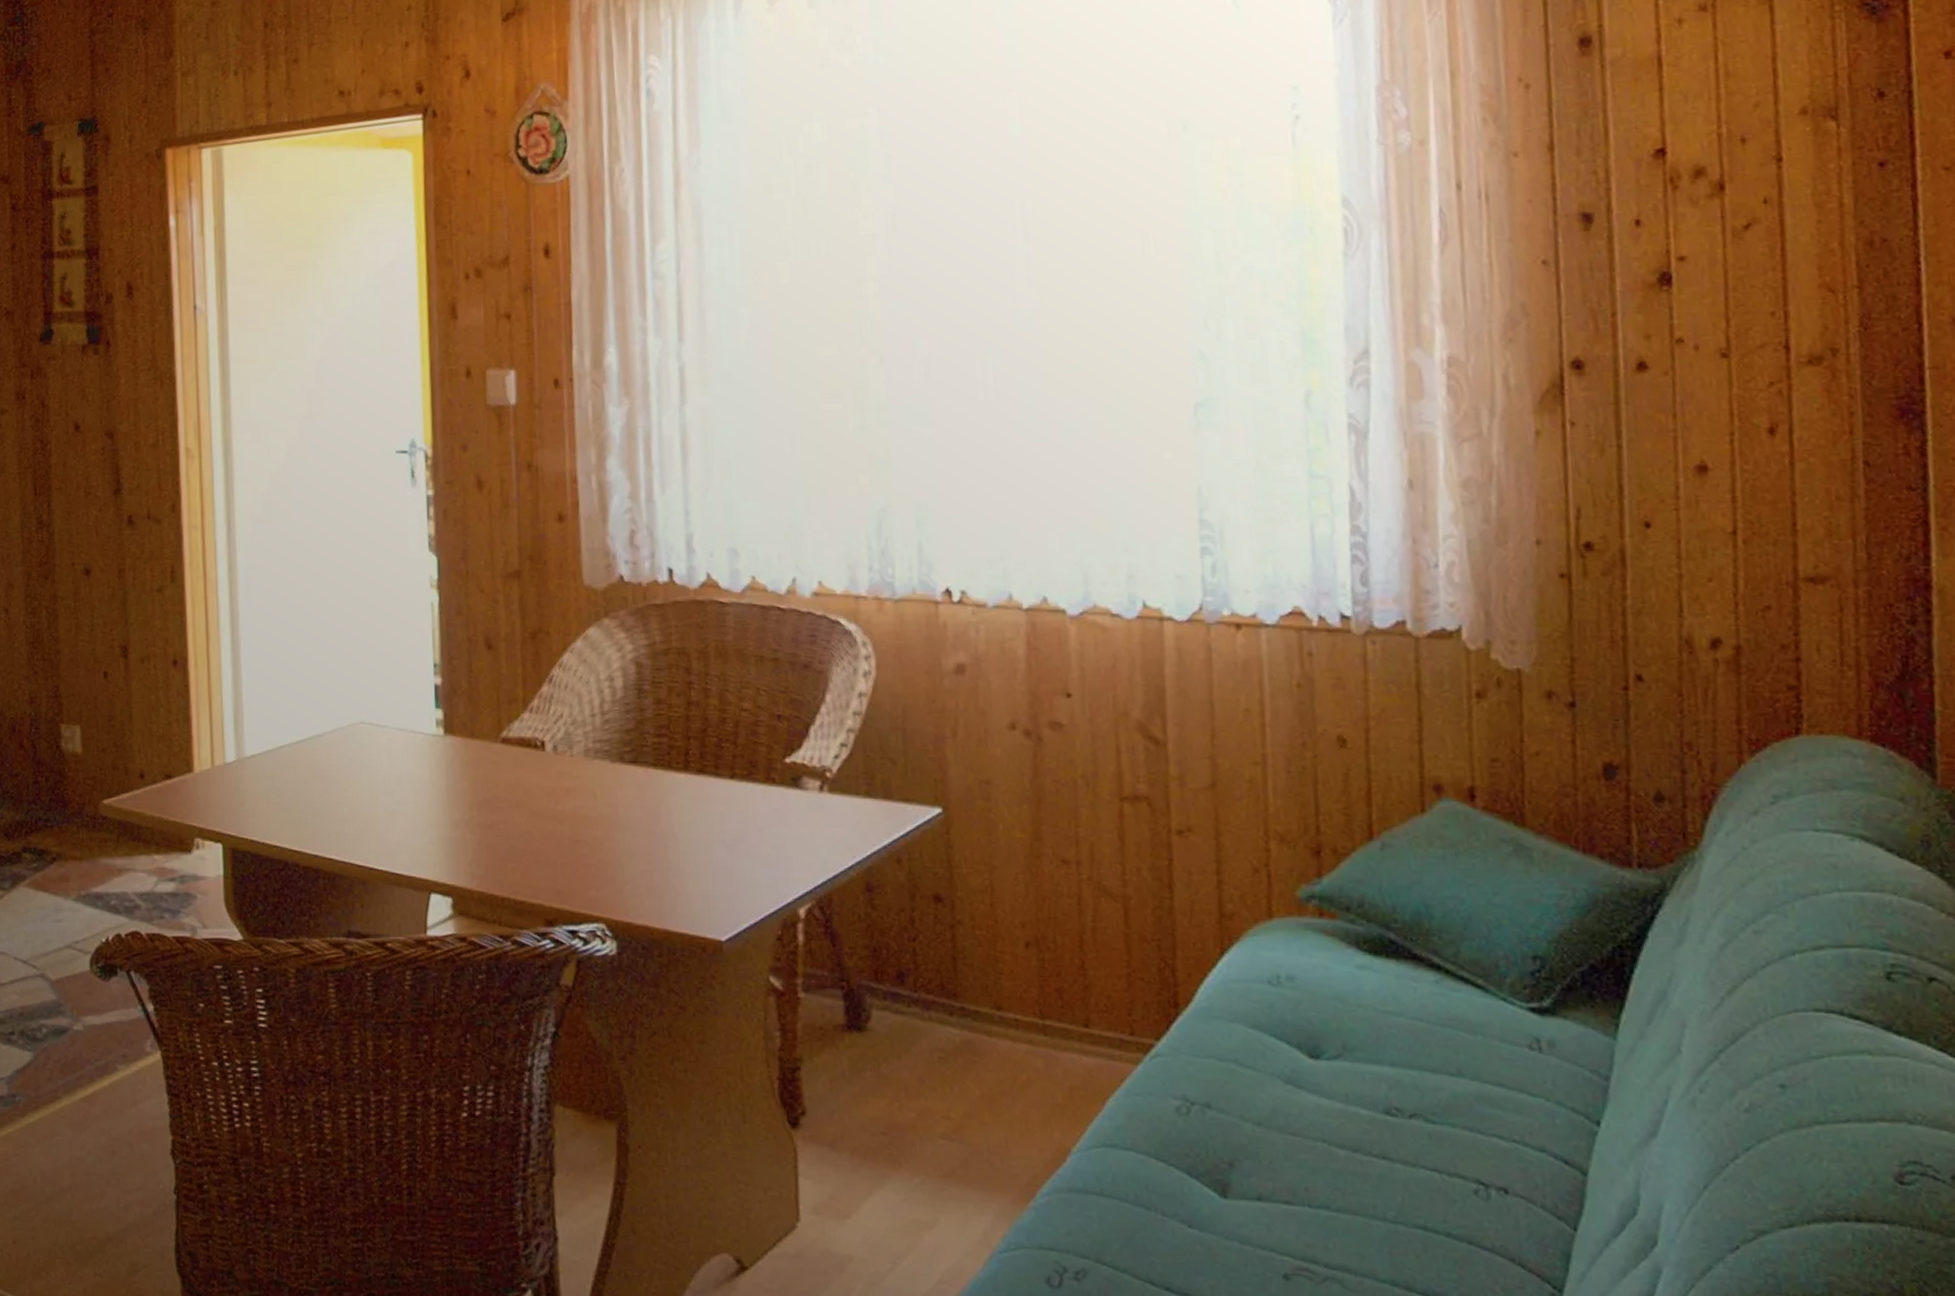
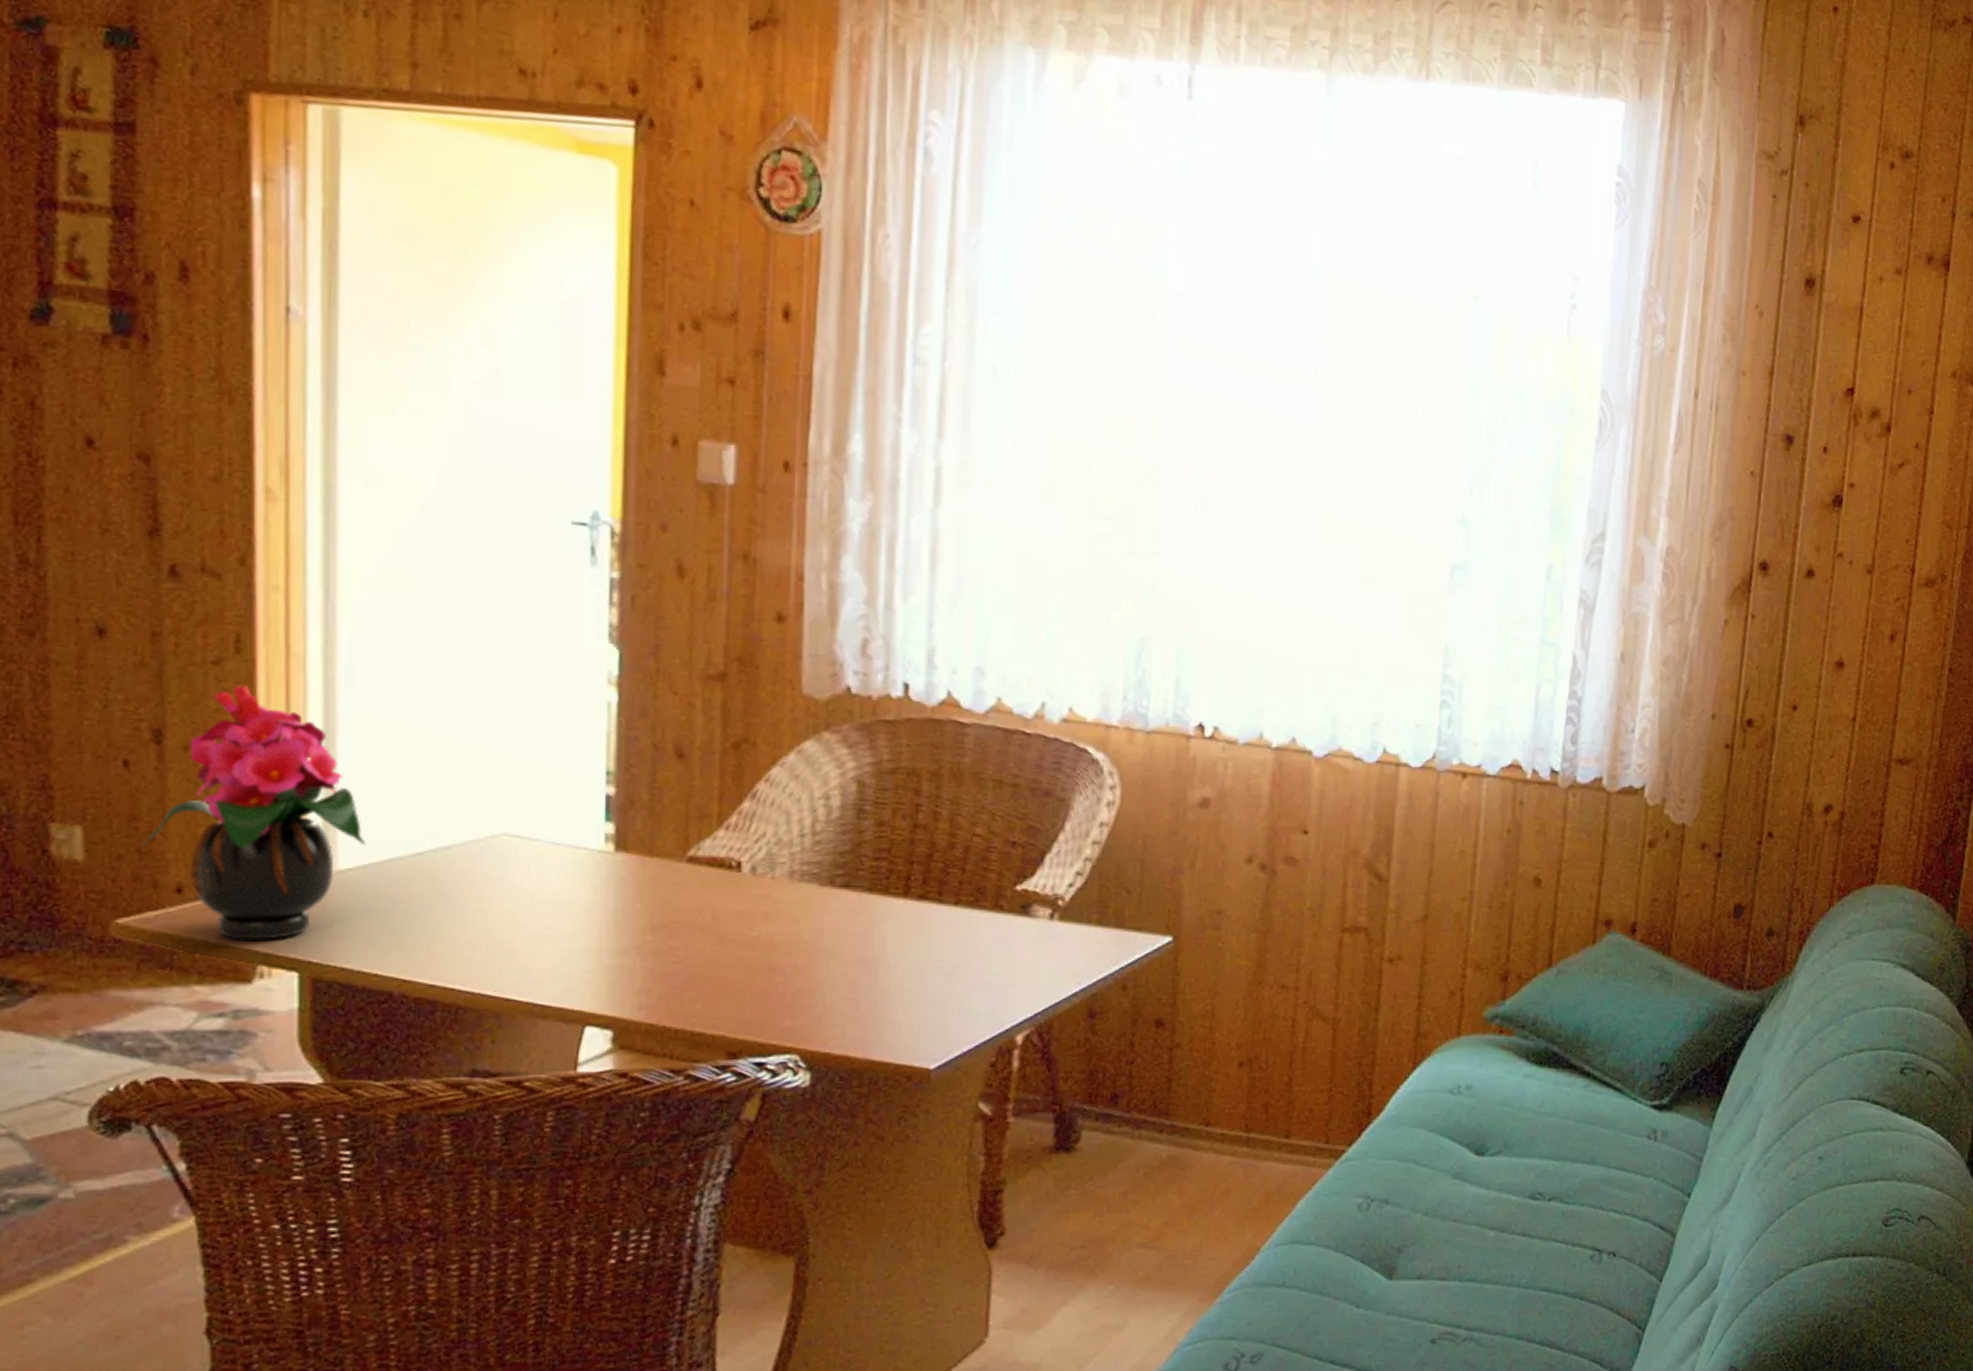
potted flower: none [117,607,264,817] -> present [142,686,366,940]

